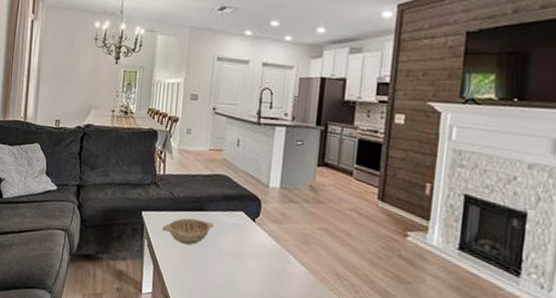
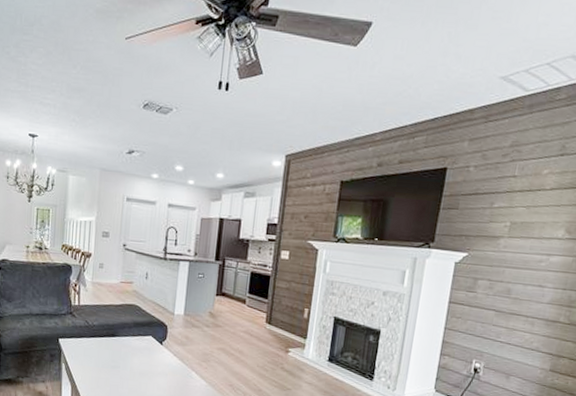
decorative bowl: present [161,218,214,245] -> none [78,343,126,367]

